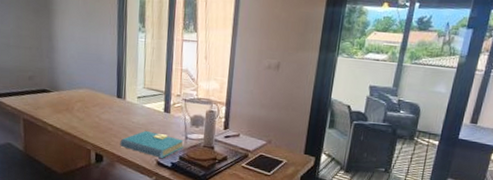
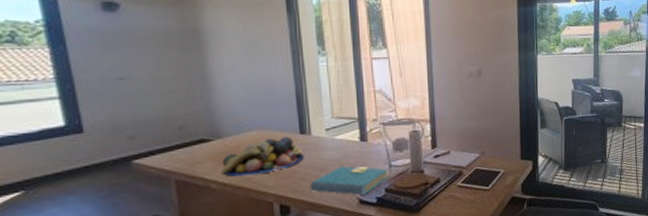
fruit bowl: none [56,98,118,126] -> present [221,136,304,177]

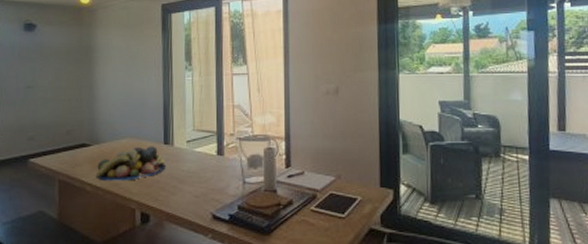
book: present [310,165,388,195] -> none [169,178,242,210]

